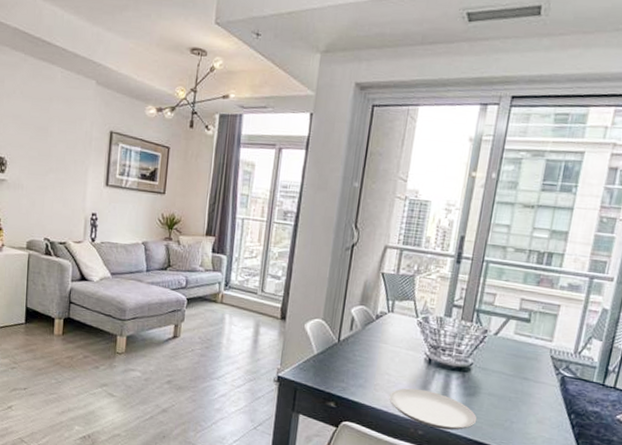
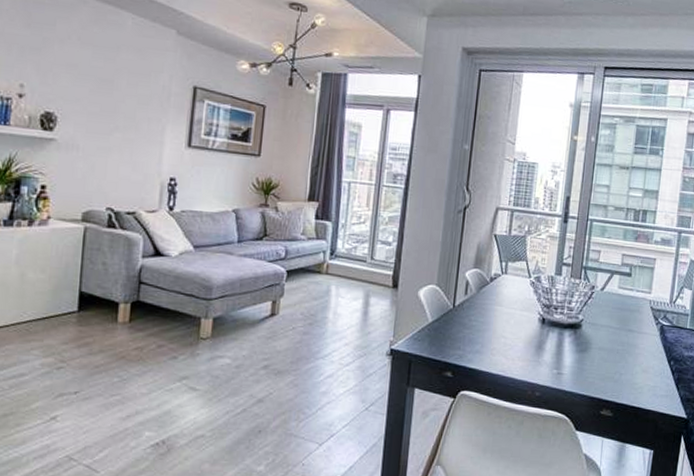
plate: present [389,388,477,430] -> none [506,350,590,389]

